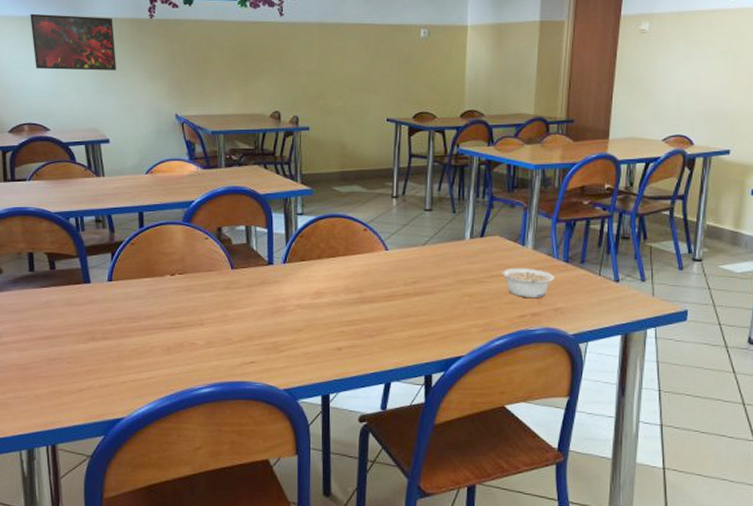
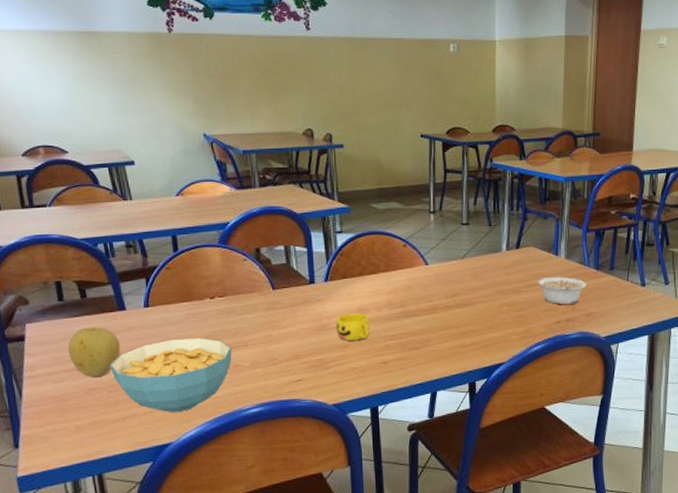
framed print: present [30,13,116,71] -> none [35,27,136,89]
fruit: none [34,298,83,347] -> present [67,327,121,377]
cereal bowl: none [71,314,188,388] -> present [109,338,232,413]
cup: none [291,297,326,325] -> present [335,313,370,341]

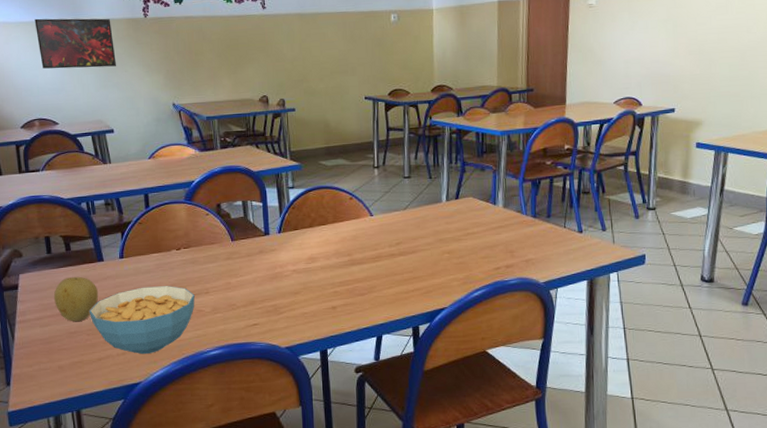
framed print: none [35,27,136,89] -> present [34,18,116,69]
cup: present [335,313,370,341] -> none [288,262,320,287]
legume: present [537,276,586,305] -> none [476,224,524,252]

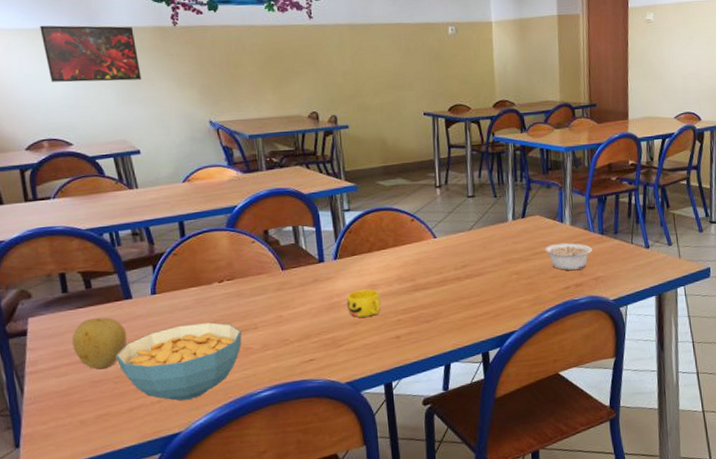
cup: none [288,262,320,287] -> present [346,289,381,318]
legume: none [476,224,524,252] -> present [544,242,592,271]

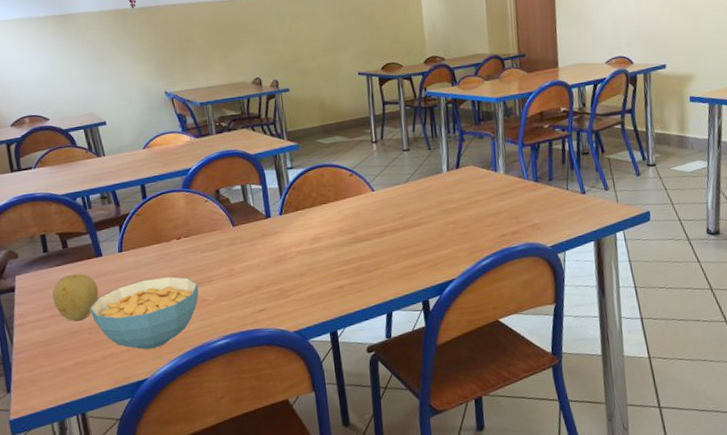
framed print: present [40,25,141,83] -> none [20,11,105,65]
cup: present [346,289,381,318] -> none [292,242,325,269]
legume: present [544,242,592,271] -> none [479,191,527,219]

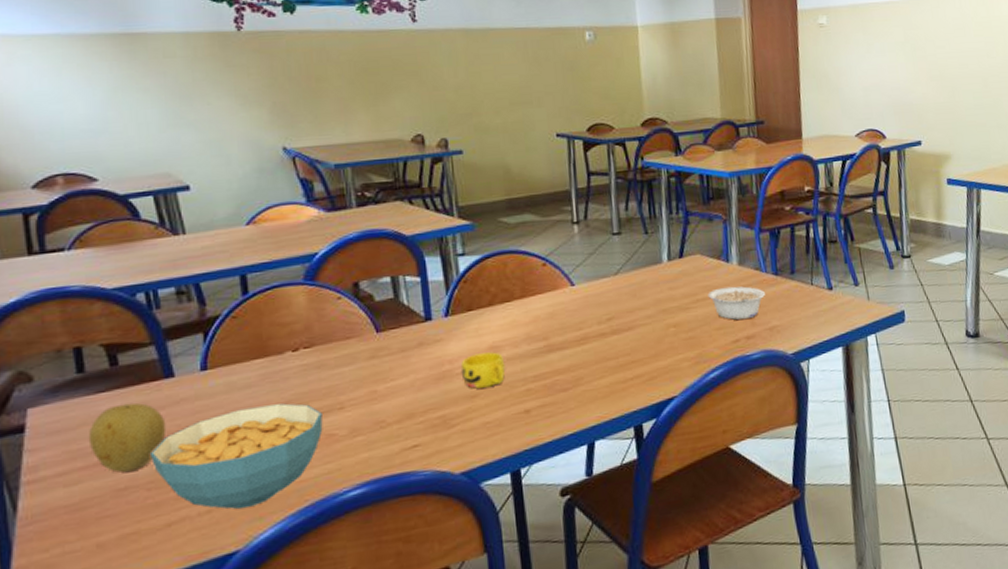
cup: none [292,242,325,269] -> present [460,352,506,389]
legume: none [479,191,527,219] -> present [707,286,765,320]

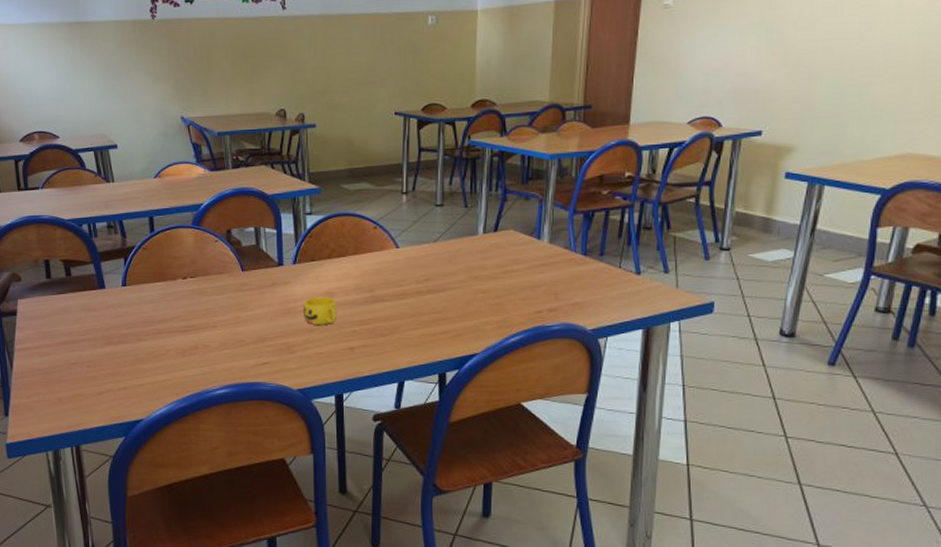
fruit: present [88,402,167,472] -> none [53,304,100,352]
cereal bowl: present [149,403,323,510] -> none [89,318,201,390]
legume: present [707,286,765,320] -> none [517,262,572,294]

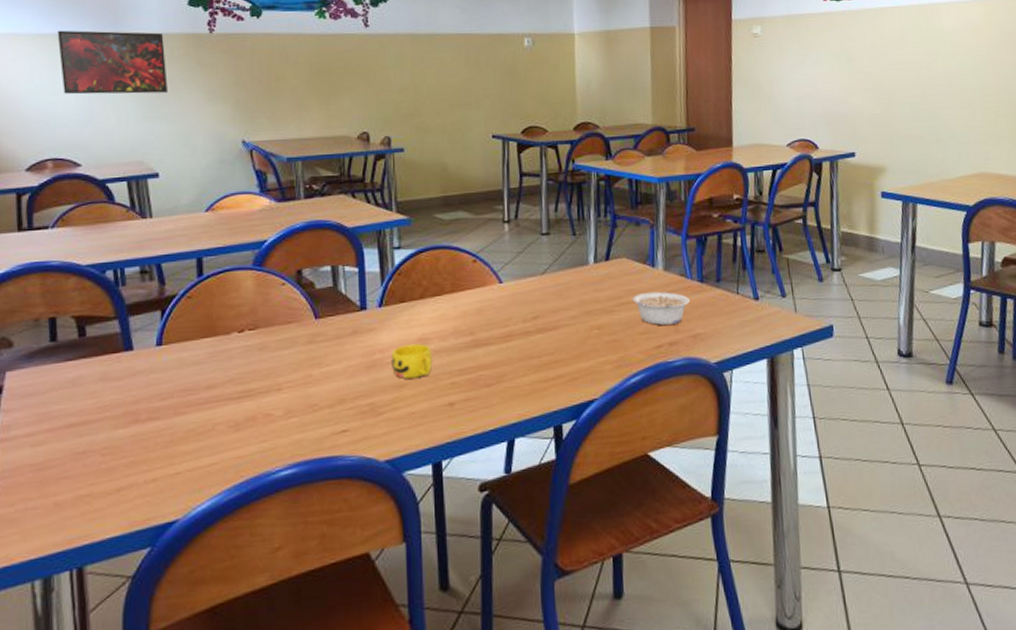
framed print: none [34,20,121,77] -> present [57,30,168,95]
legume: none [517,262,572,294] -> present [632,291,690,326]

